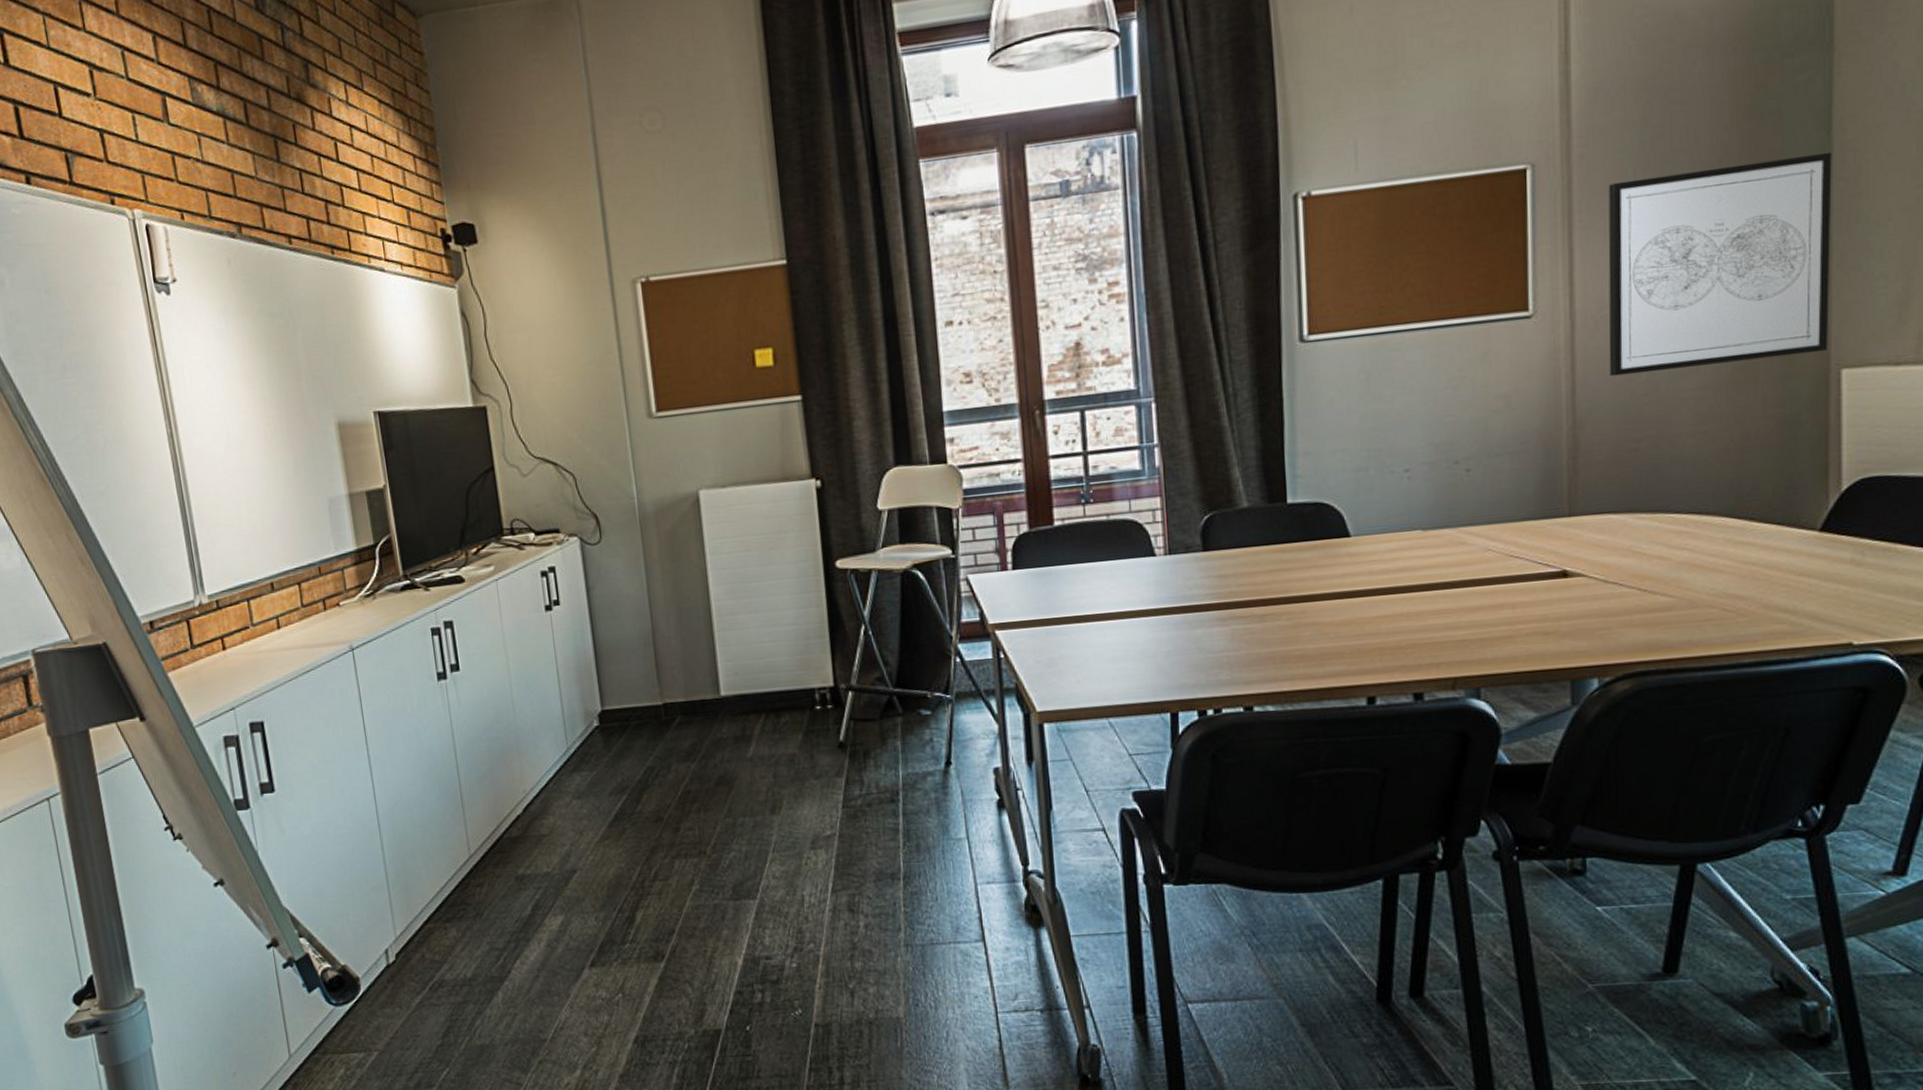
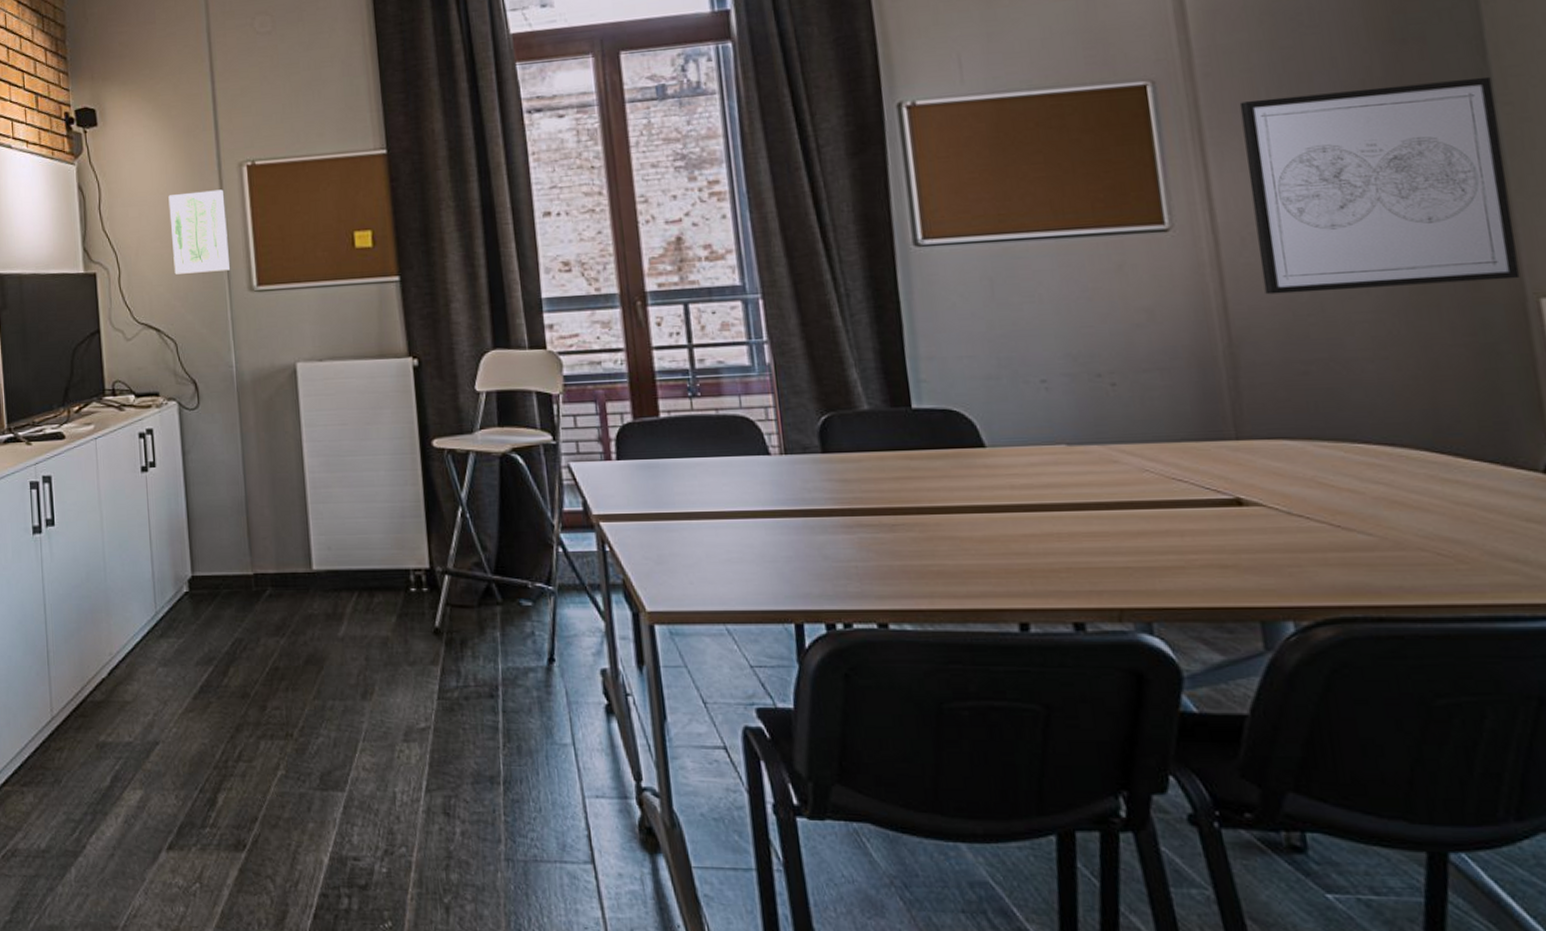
wall art: none [558,309,627,404] -> present [168,189,230,275]

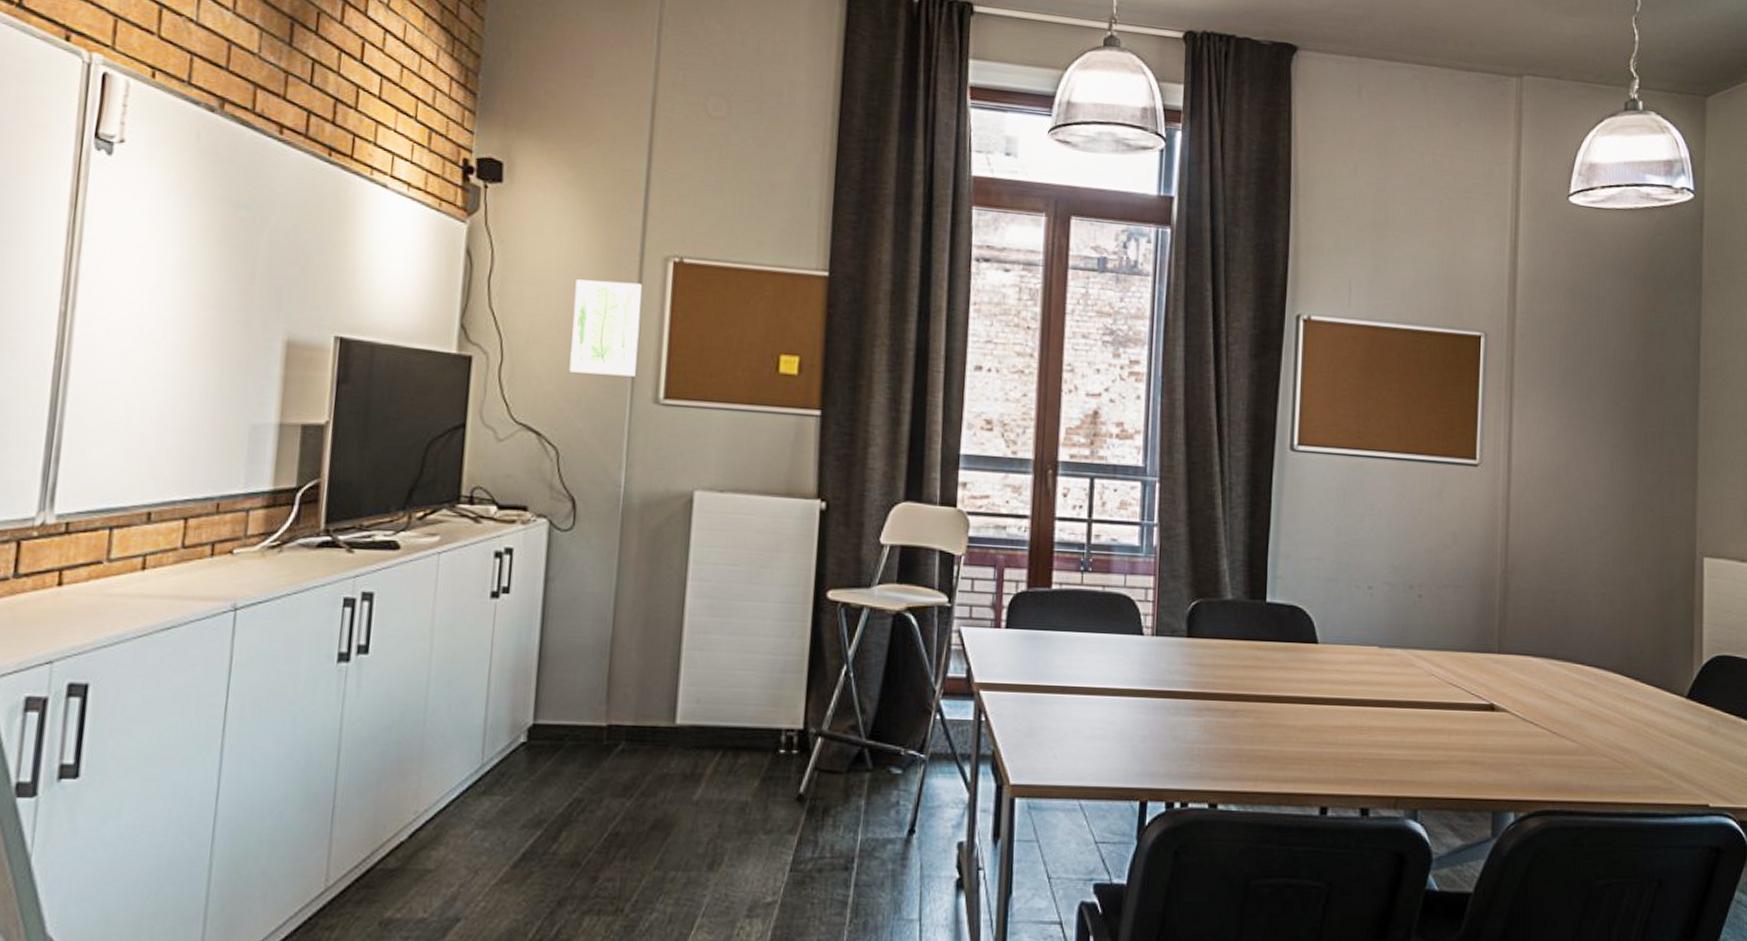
wall art: present [1239,76,1520,295] -> none [1535,363,1699,540]

